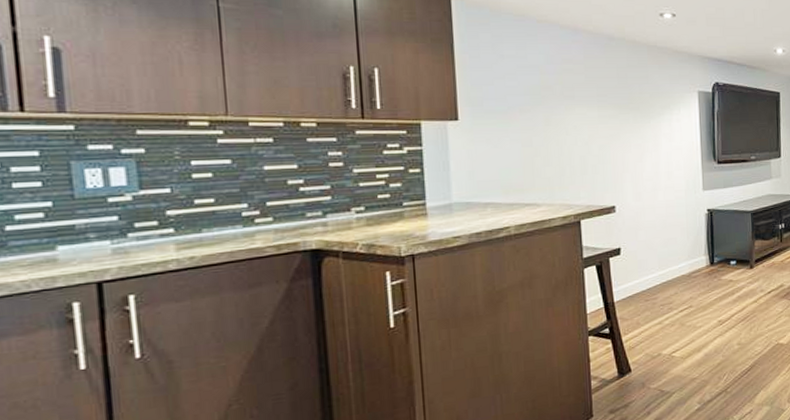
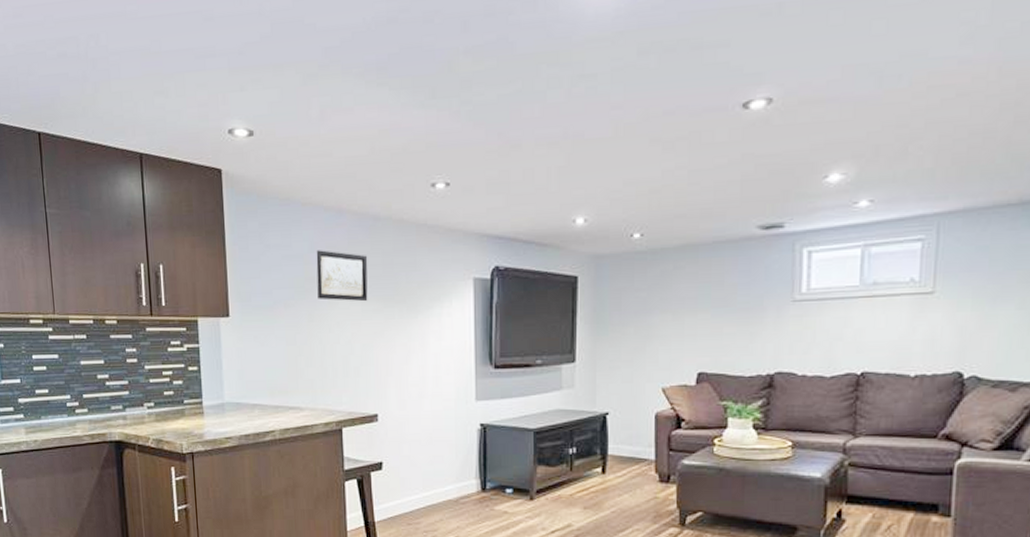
wall art: none [552,62,604,109] -> present [316,250,368,302]

